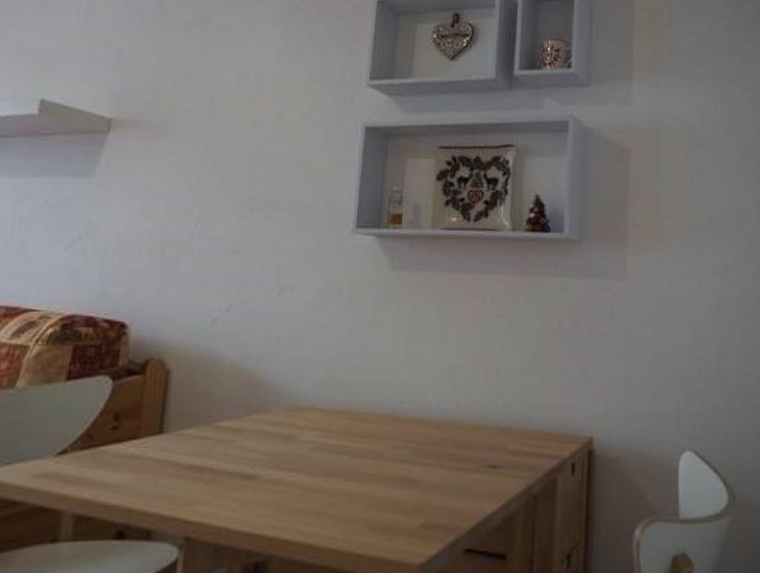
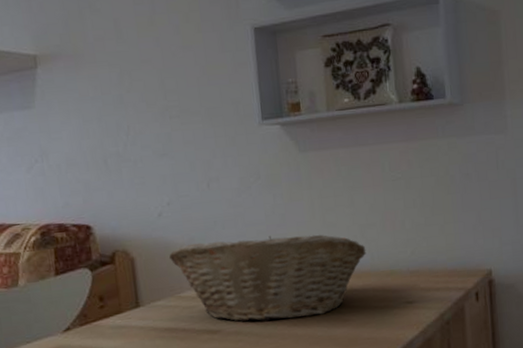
fruit basket: none [214,361,452,471] -> present [169,234,367,322]

